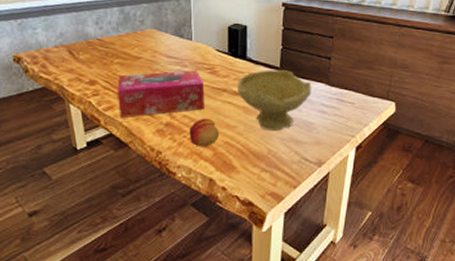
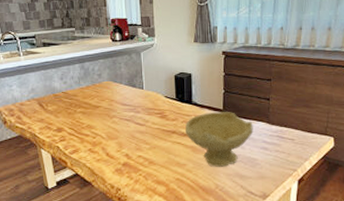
tissue box: present [117,70,205,117] -> none [80,115,157,159]
fruit: present [189,118,220,147] -> none [144,157,171,184]

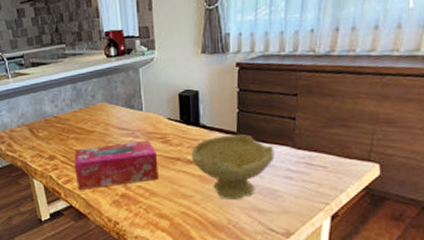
tissue box: none [80,115,157,159] -> present [74,140,159,190]

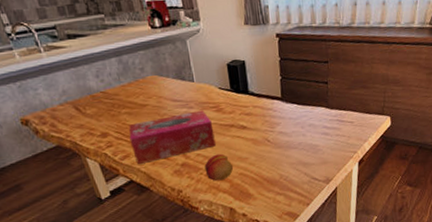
fruit: none [144,188,176,218] -> present [204,153,234,181]
bowl: present [192,135,275,199] -> none [243,99,314,157]

